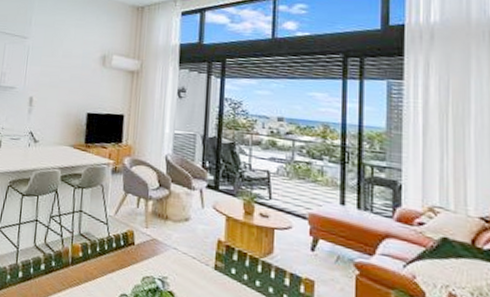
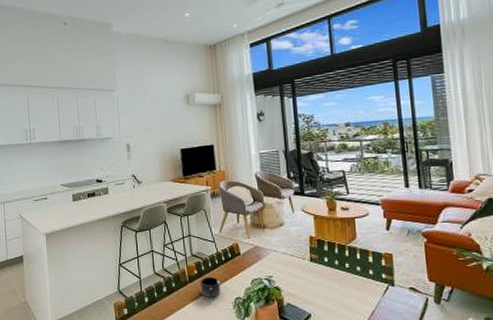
mug: none [82,262,107,288] -> present [199,277,221,298]

